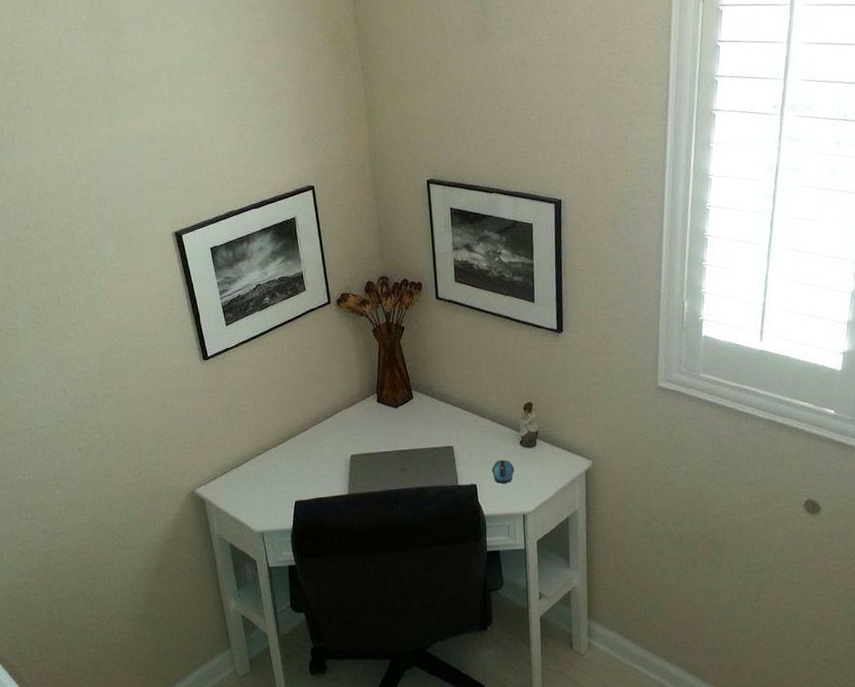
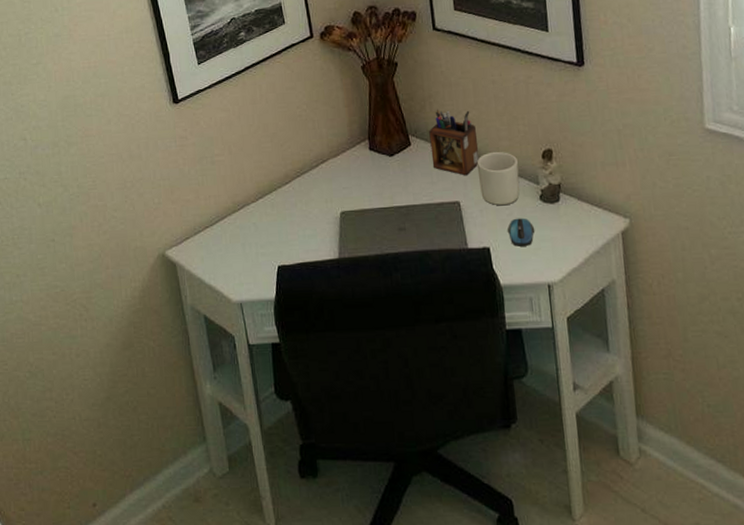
desk organizer: none [429,368,471,425] -> present [429,110,479,176]
mug: none [468,404,504,450] -> present [476,151,520,206]

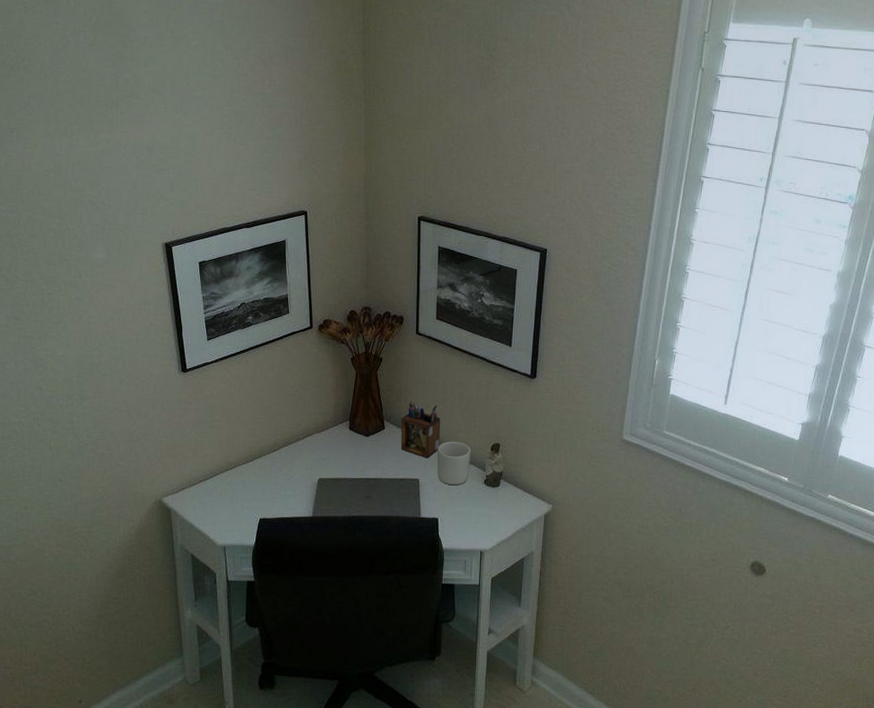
computer mouse: present [508,217,535,246] -> none [455,496,477,519]

